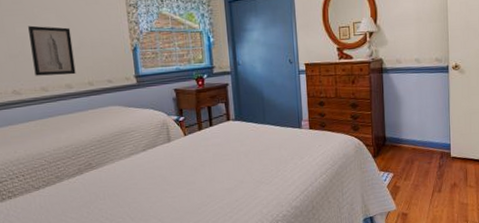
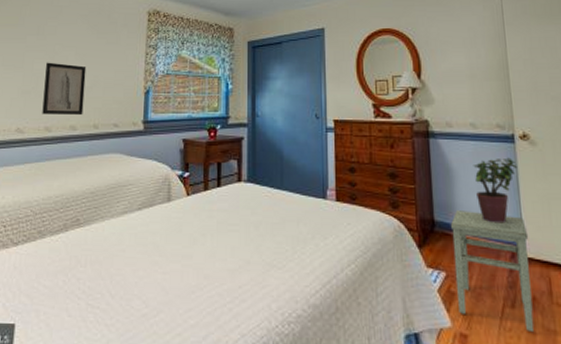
stool: none [397,127,454,206] -> present [450,211,535,331]
potted plant: none [416,84,449,135] -> present [473,157,517,224]

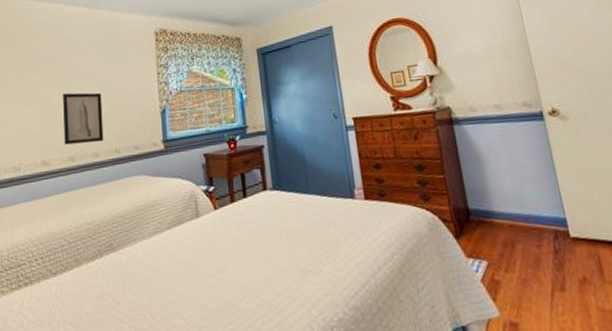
stool: present [450,211,535,331] -> none [486,195,589,314]
potted plant: present [473,157,517,224] -> none [502,135,550,206]

